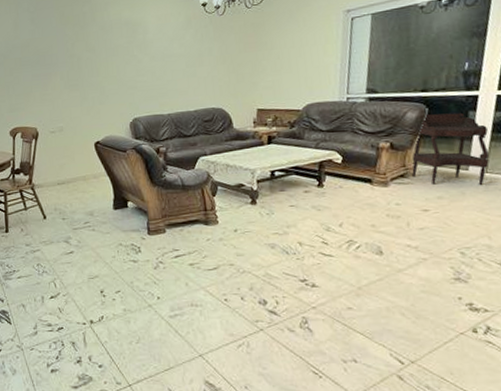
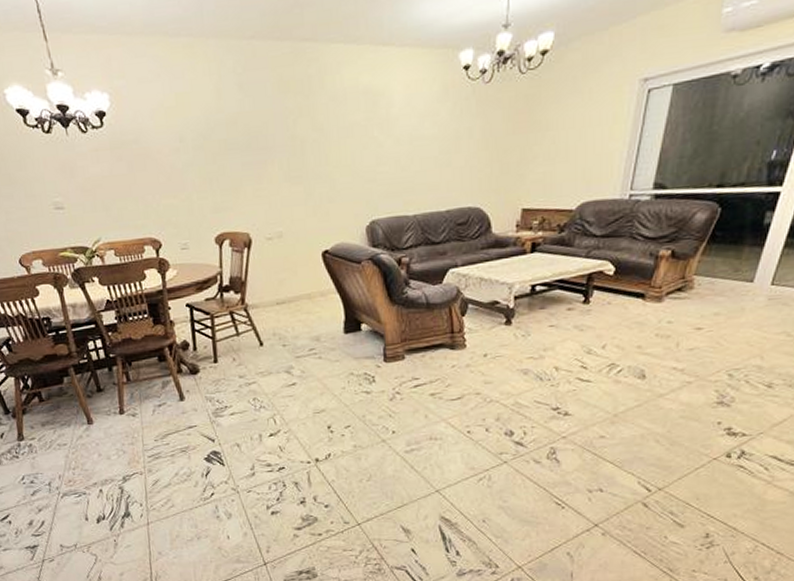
side table: present [412,112,490,186] -> none [691,213,783,300]

